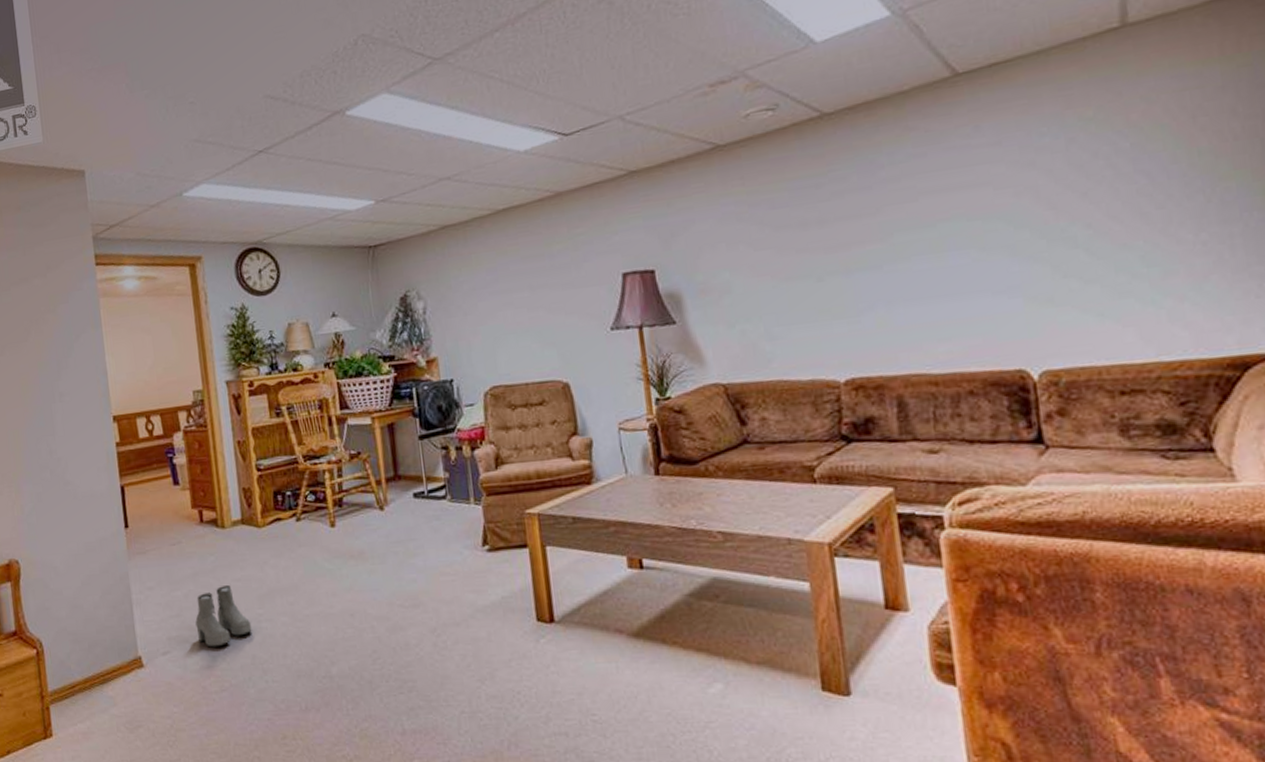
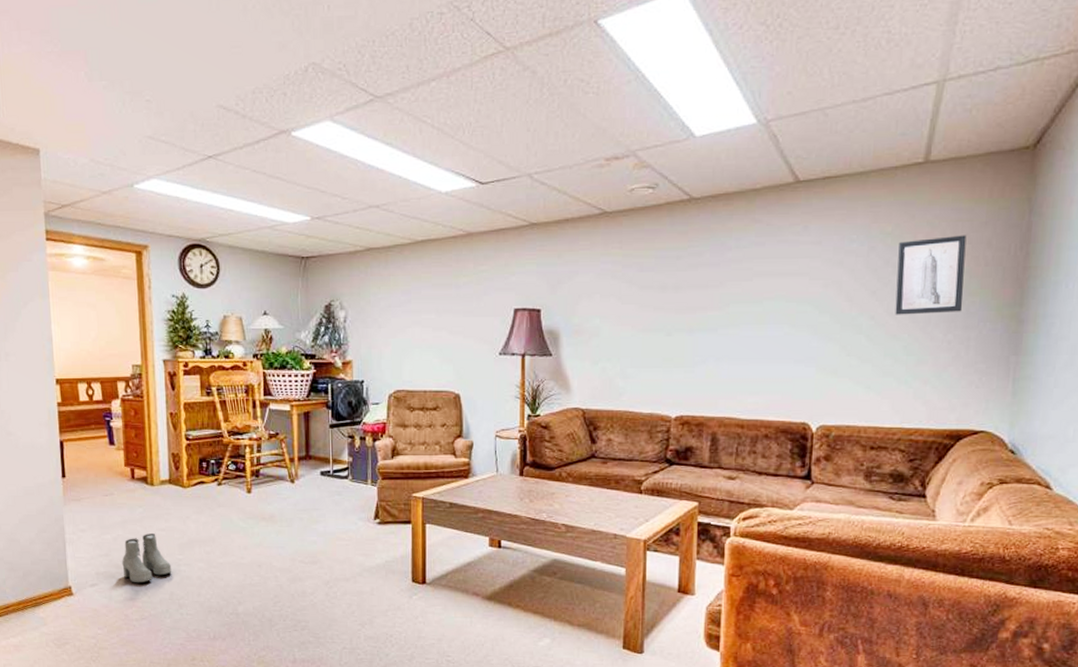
wall art: none [1107,105,1214,219] -> present [895,235,967,315]

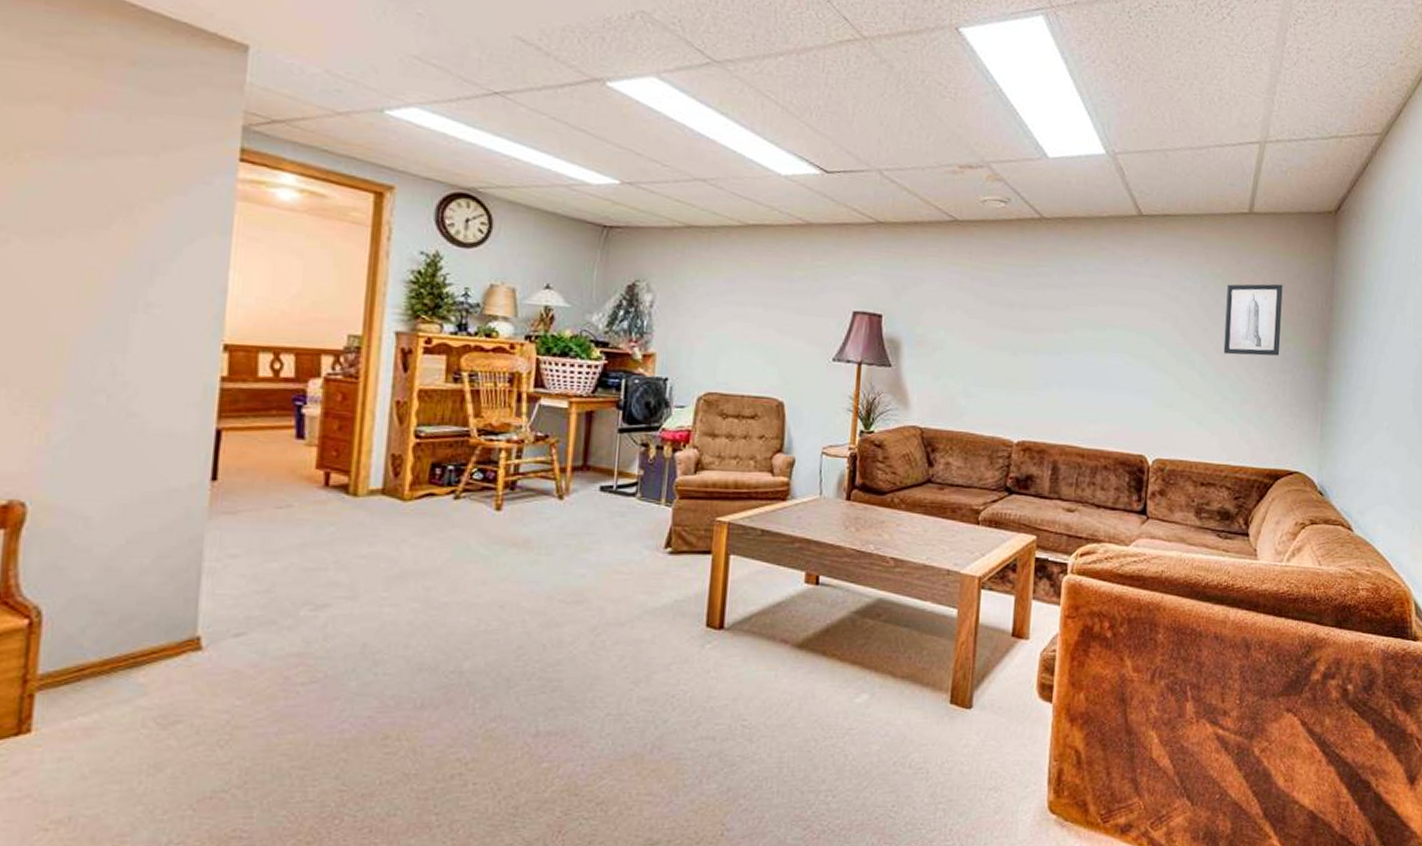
boots: present [122,534,172,583] -> none [291,562,370,632]

